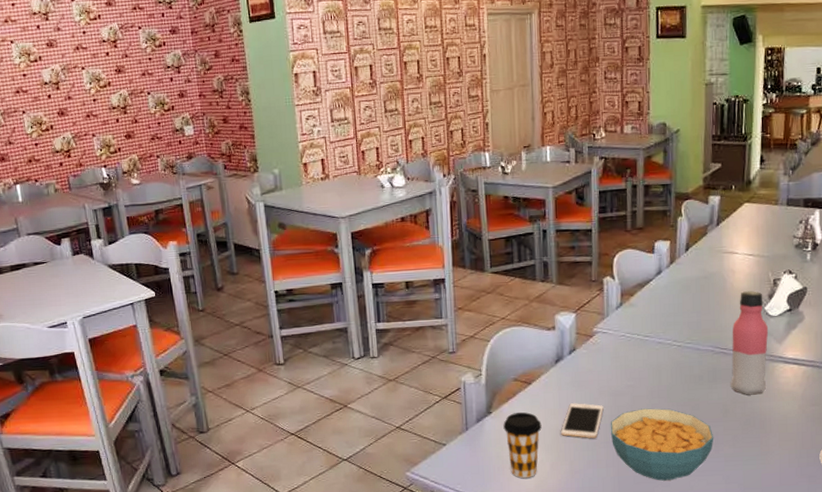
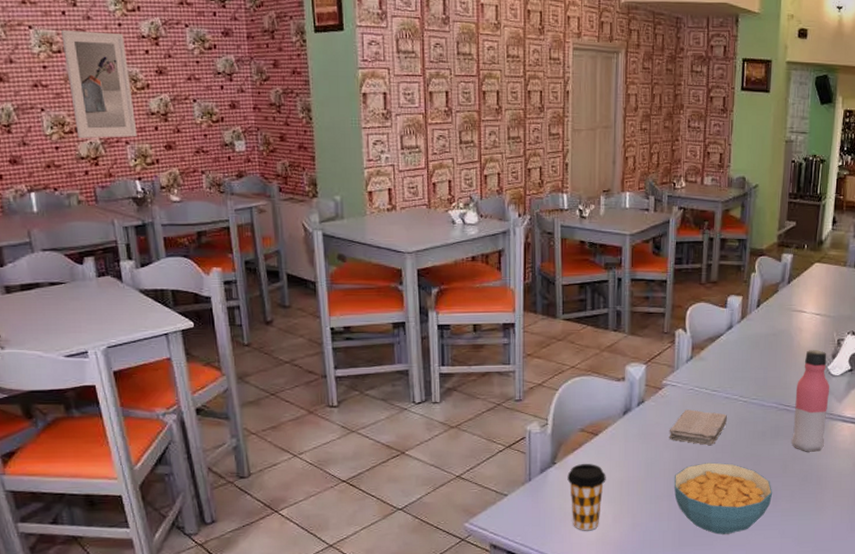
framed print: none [37,40,102,135] -> present [61,29,138,139]
cell phone: present [561,402,604,439] -> none [625,455,668,492]
washcloth: none [602,356,661,391] -> present [669,409,727,445]

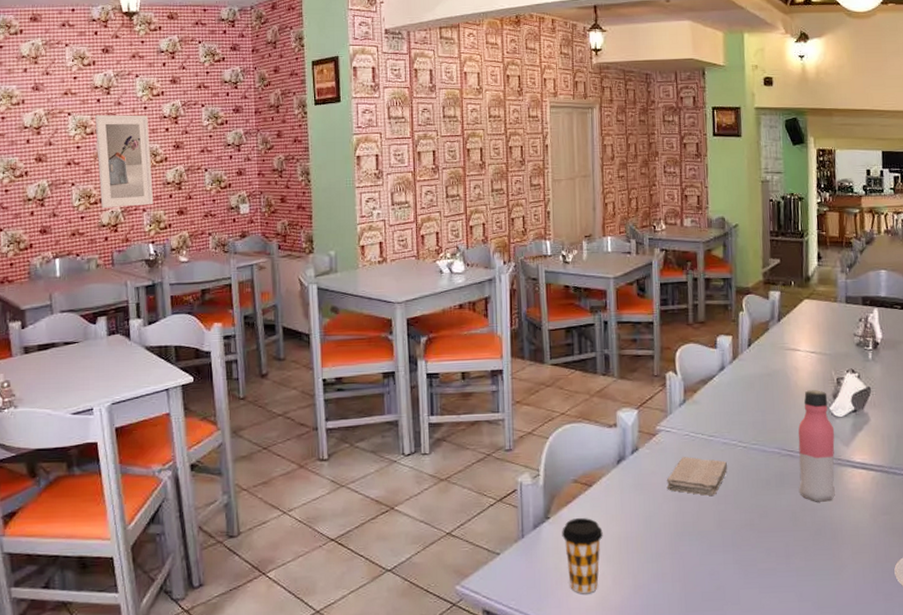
cereal bowl: present [674,462,773,535] -> none [675,515,785,598]

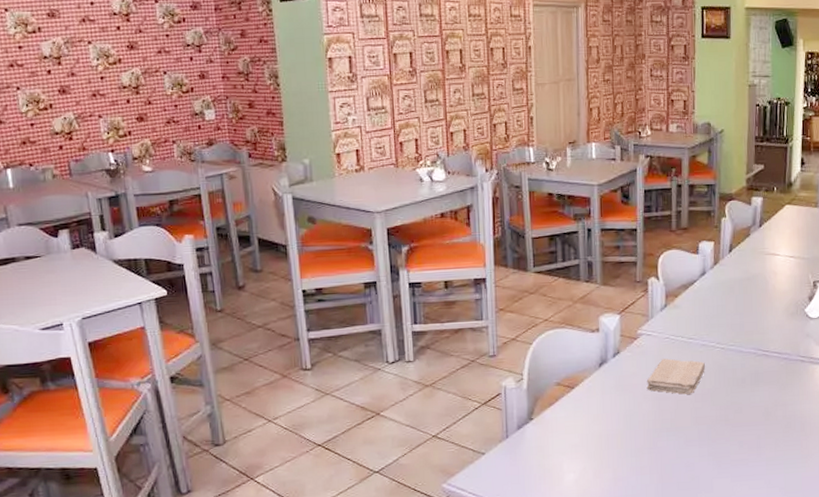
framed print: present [95,114,154,209] -> none [36,10,110,115]
coffee cup: present [562,518,603,594] -> none [545,418,585,488]
water bottle: present [798,390,835,502] -> none [772,293,809,398]

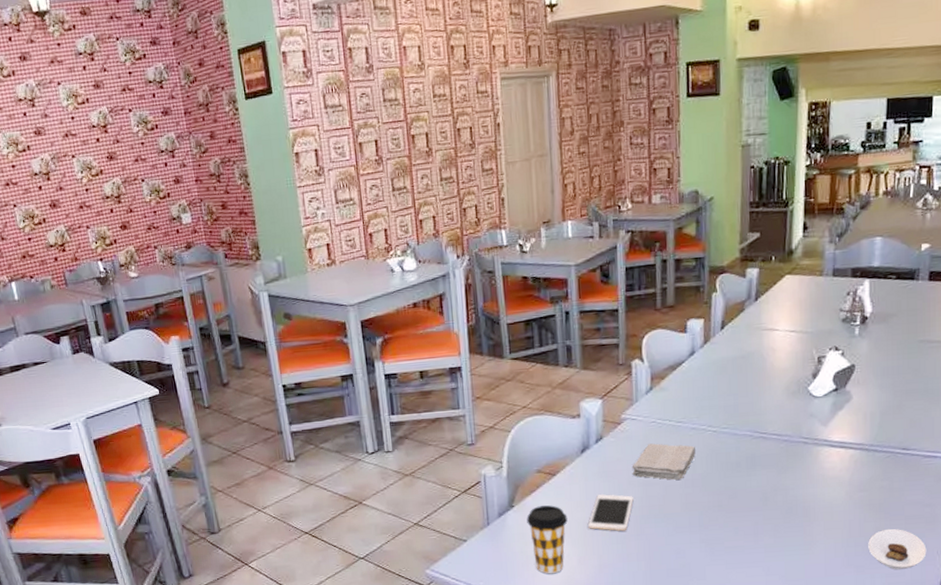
coffee cup: none [545,418,585,488] -> present [526,505,568,574]
cell phone: none [604,407,647,445] -> present [588,493,633,532]

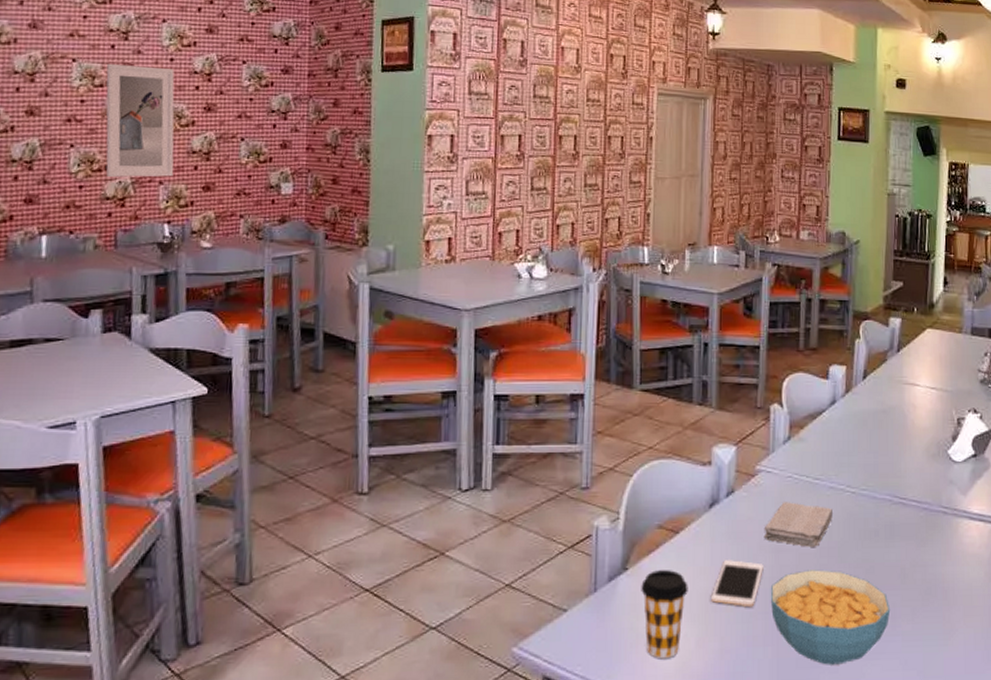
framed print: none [24,126,96,229] -> present [105,63,175,178]
cereal bowl: none [640,498,753,574] -> present [770,569,891,665]

